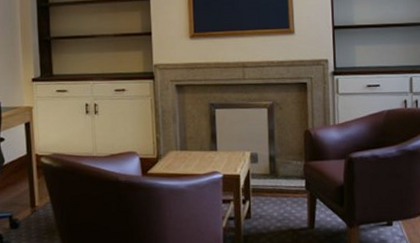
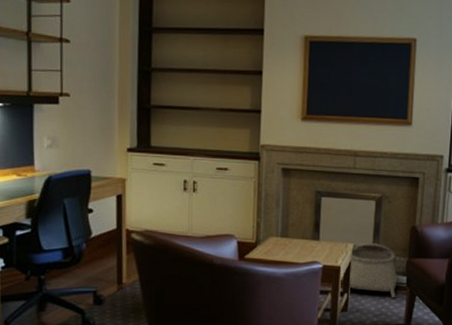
basket: none [247,149,297,203] -> present [349,243,397,298]

